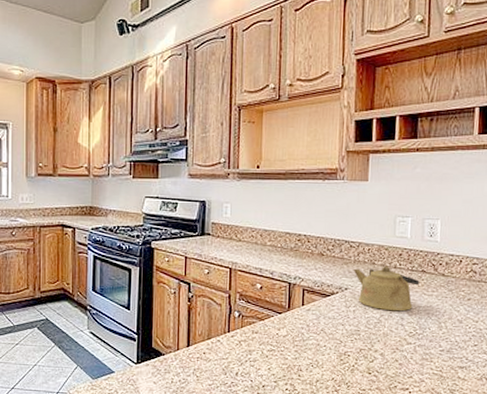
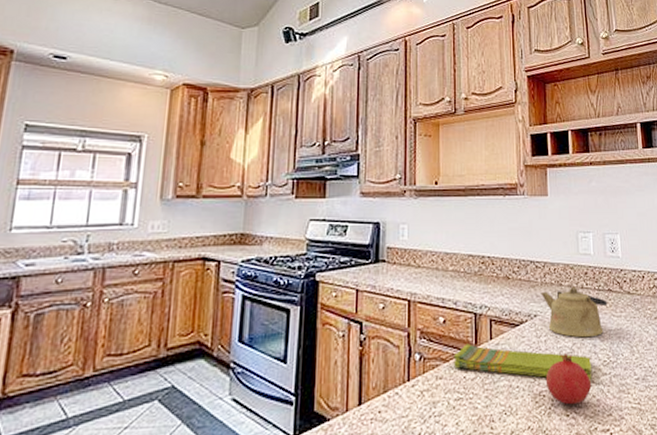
dish towel: none [268,307,397,348] -> present [454,344,592,381]
fruit: none [351,322,396,366] -> present [545,352,592,405]

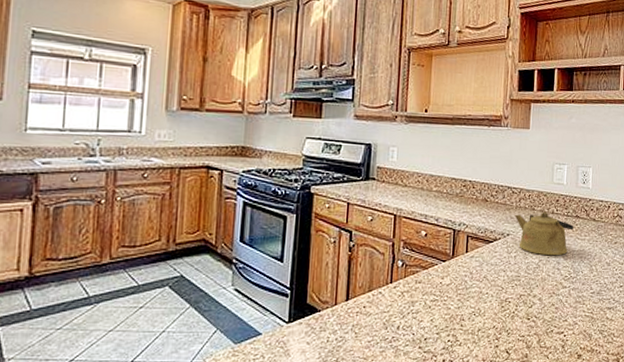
dish towel: present [454,344,592,381] -> none [432,255,554,292]
fruit: present [545,352,592,405] -> none [512,267,552,311]

